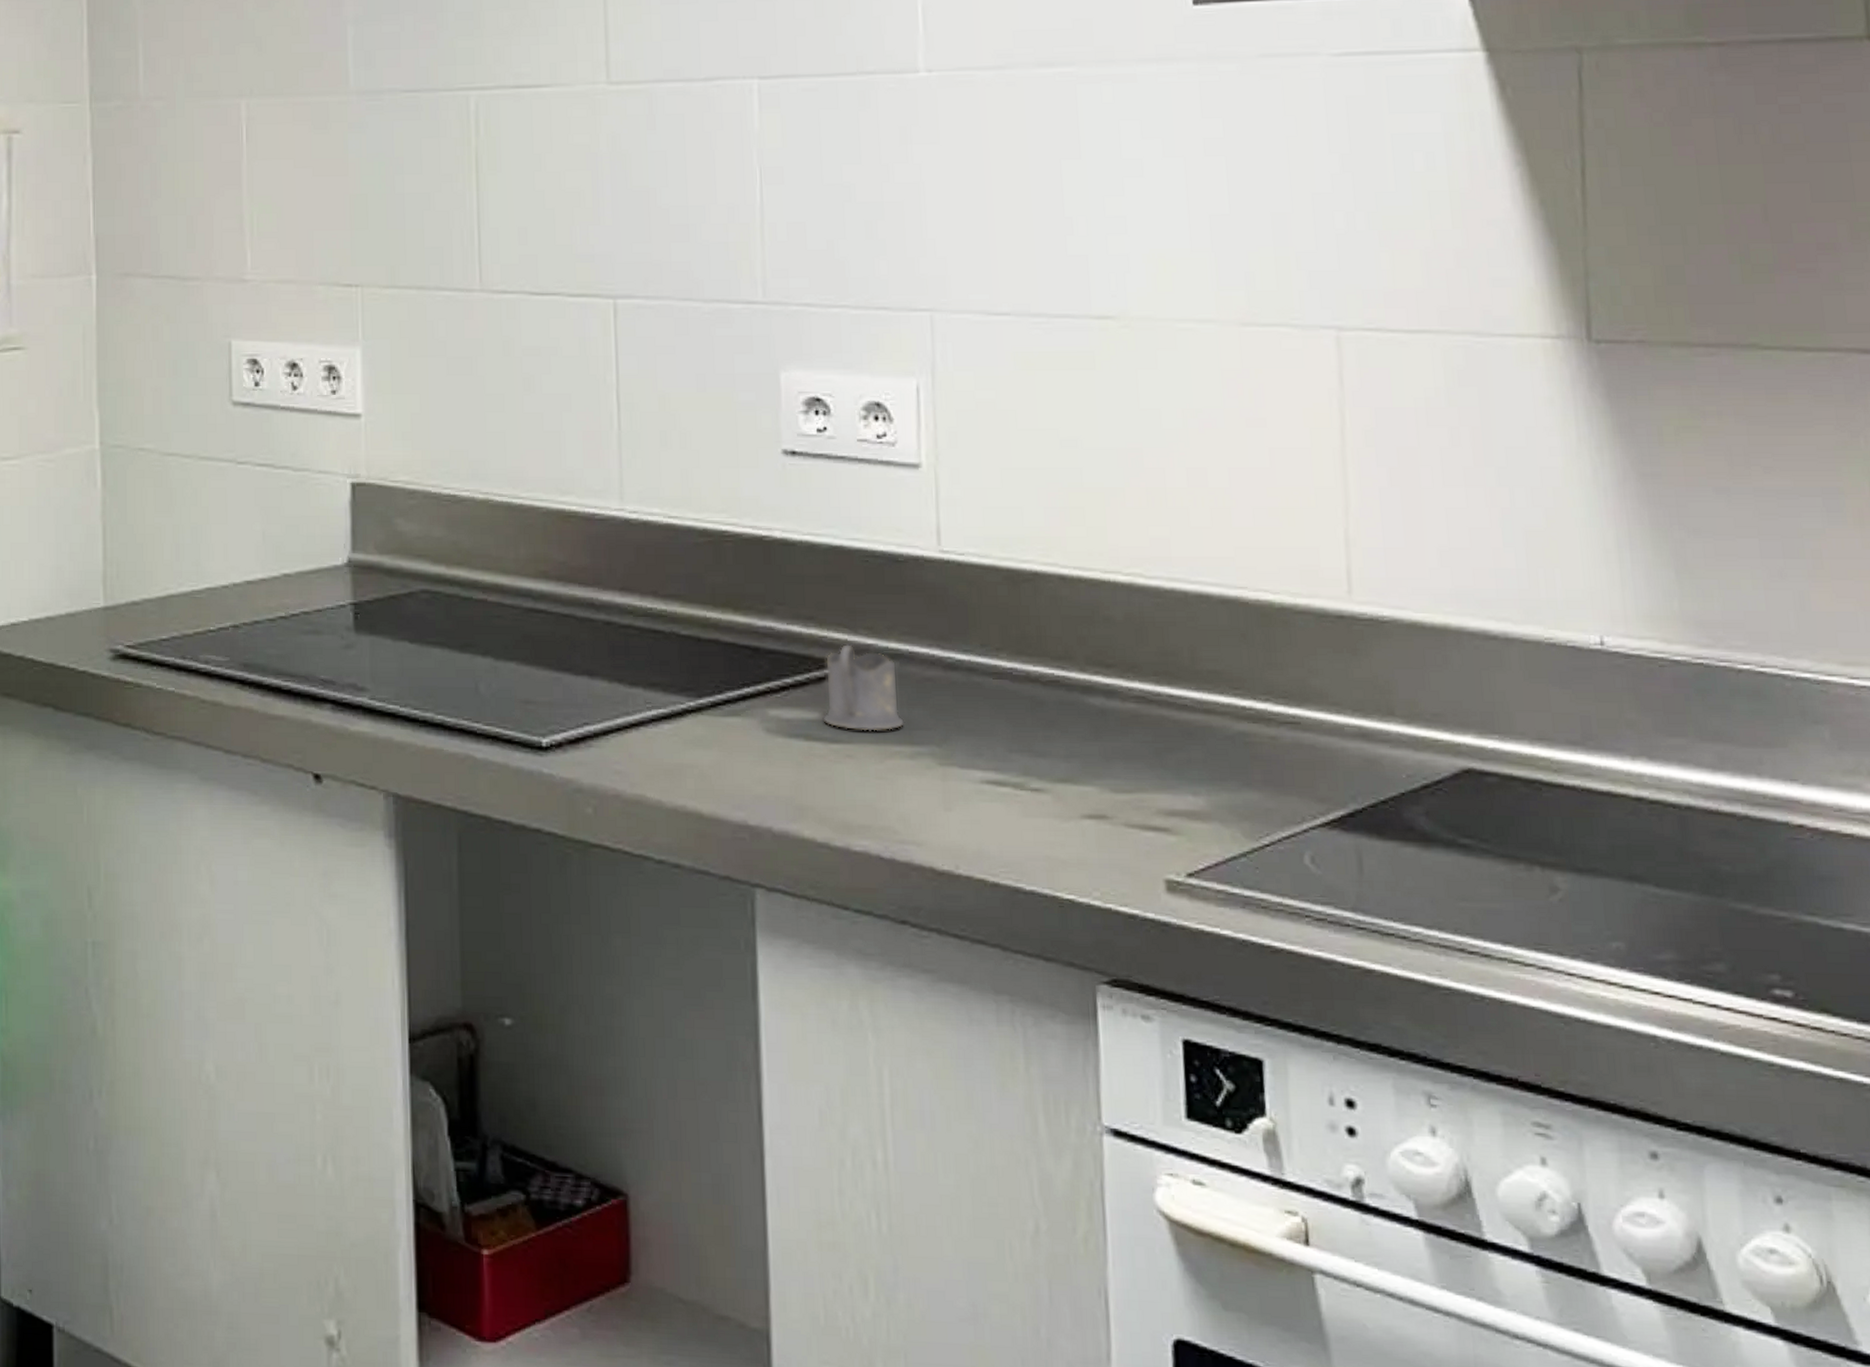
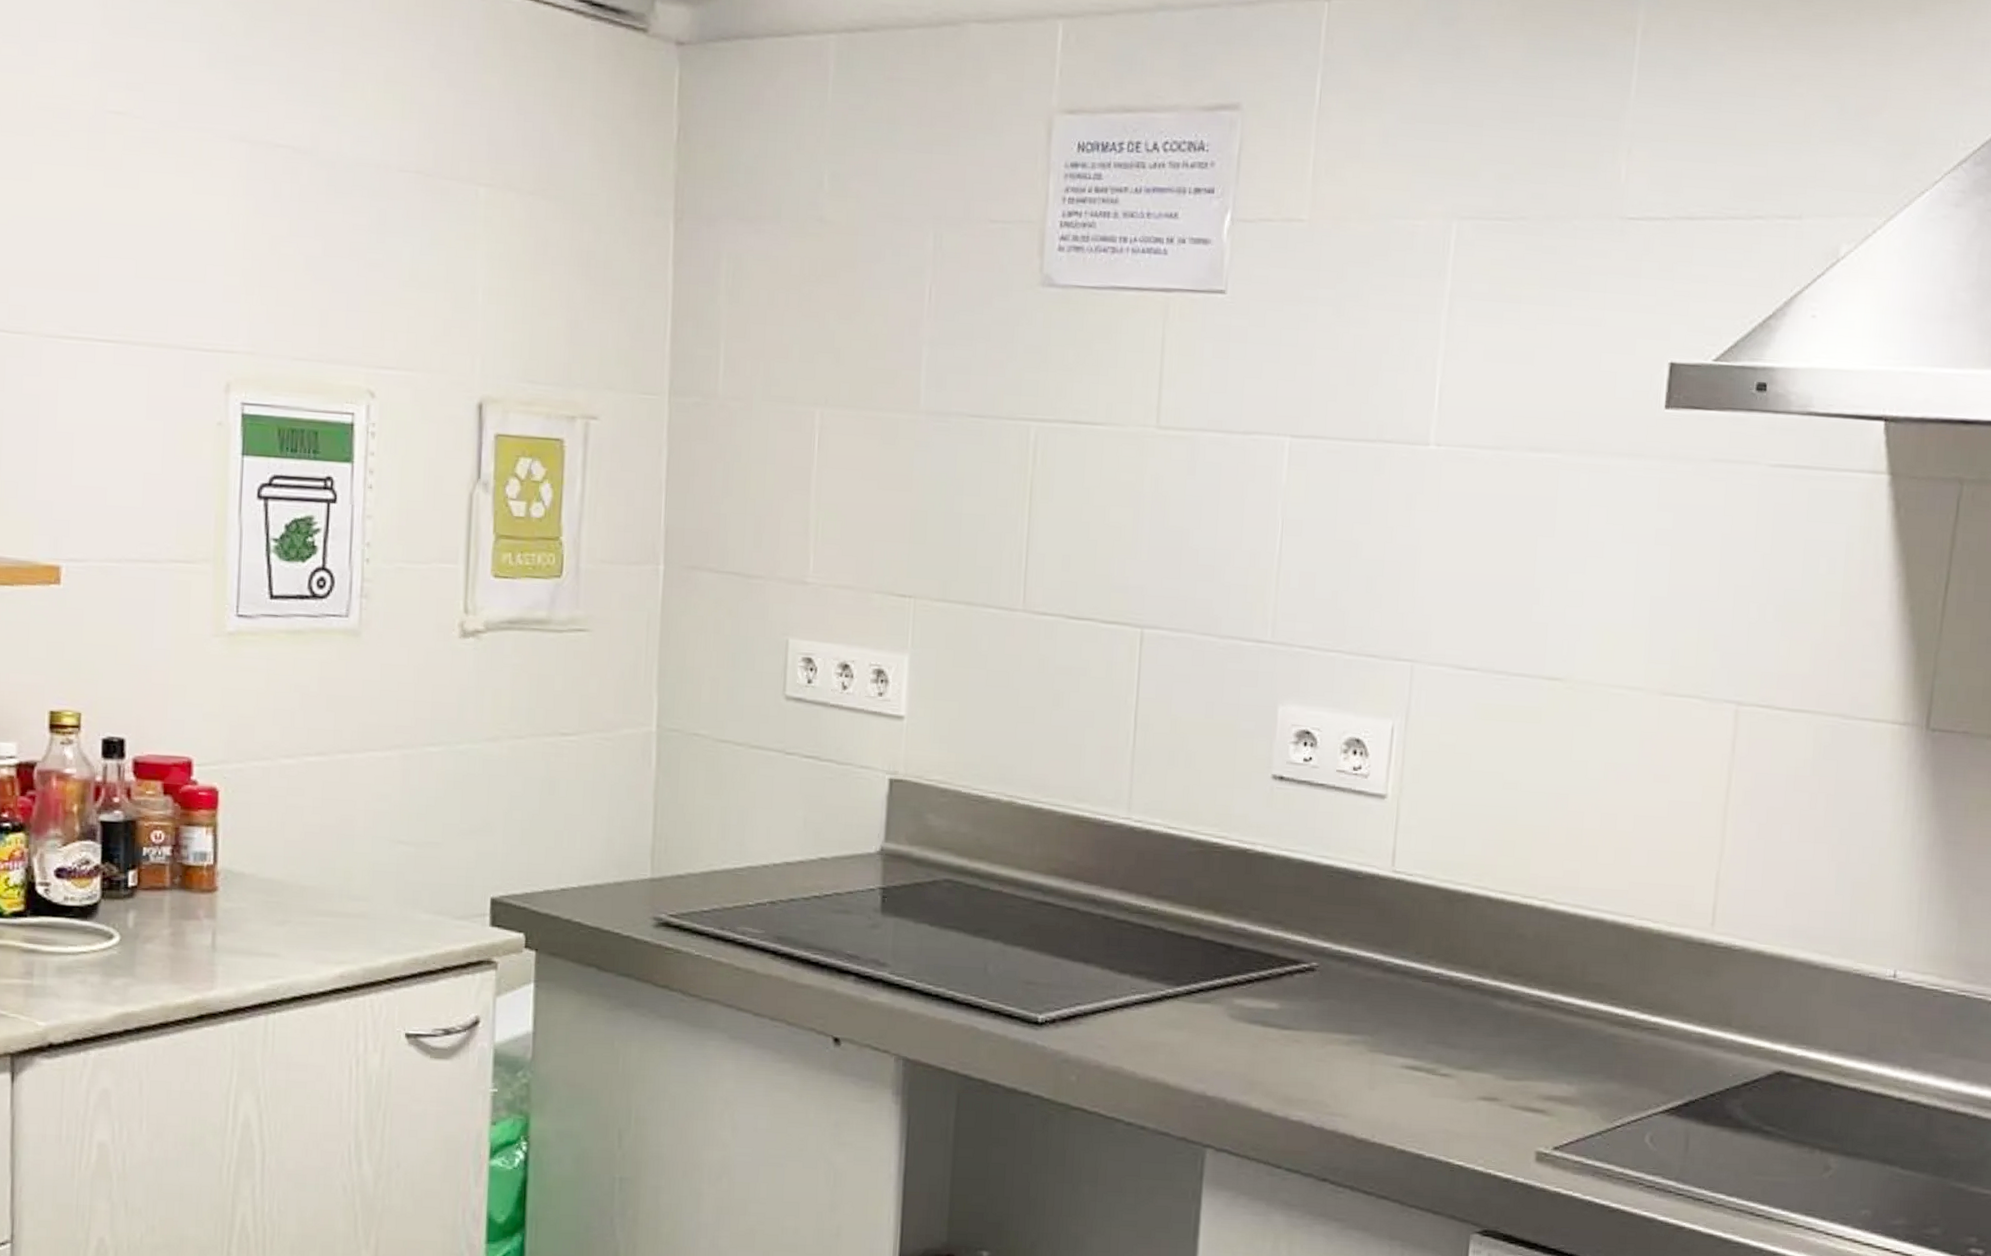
tea glass holder: present [822,643,904,731] -> none [1279,945,1346,1022]

